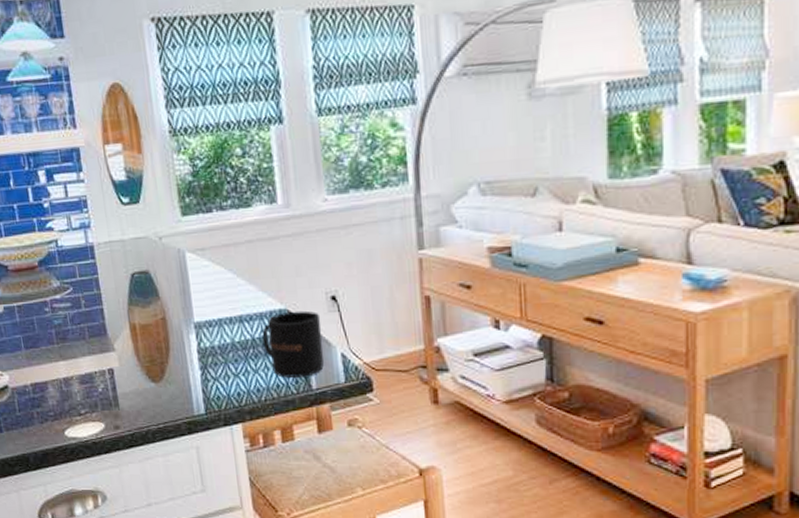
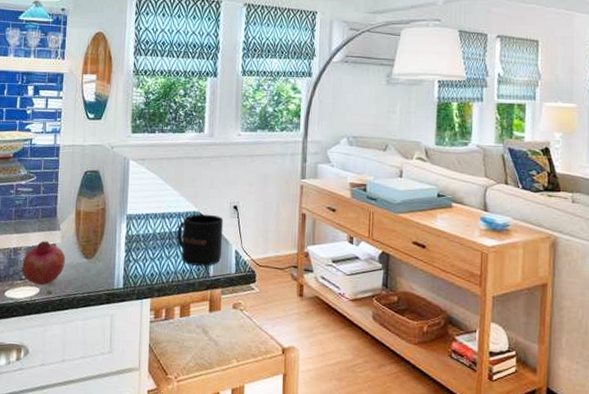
fruit: none [77,366,129,419] -> present [22,241,66,285]

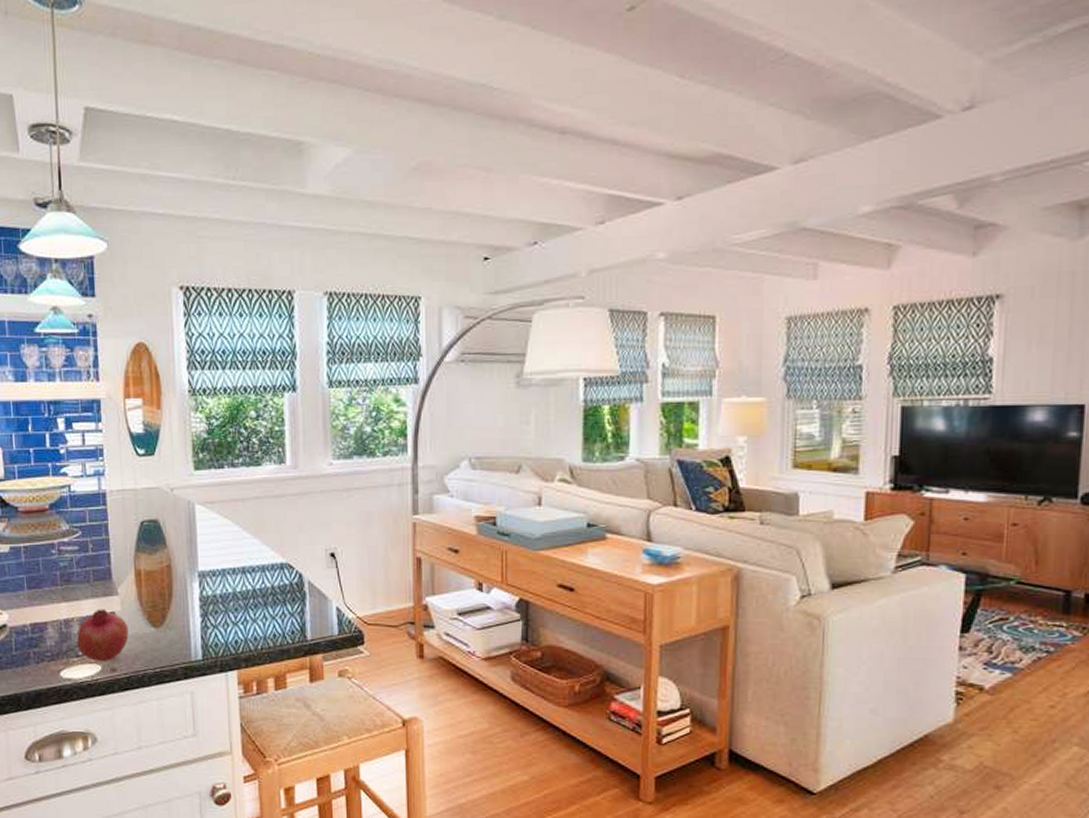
mug: present [177,214,224,266] -> none [262,565,320,628]

